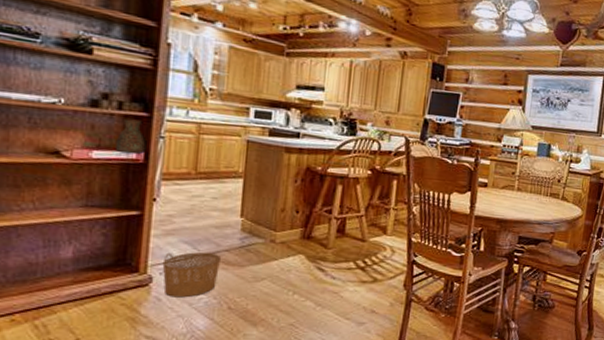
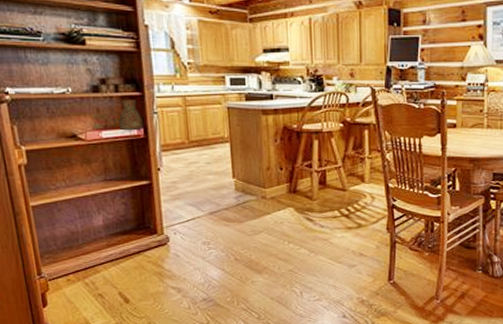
basket: present [162,251,222,298] -> none [174,211,223,253]

